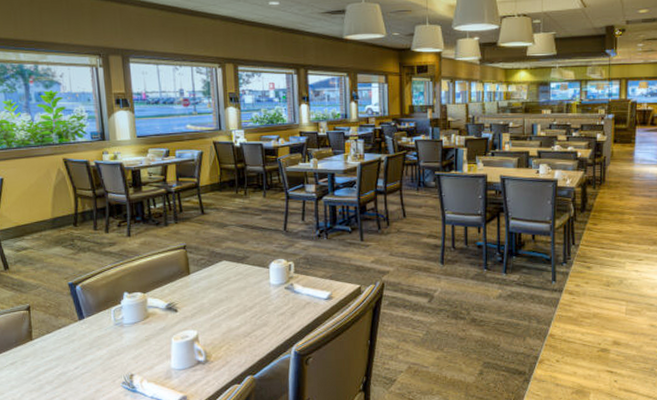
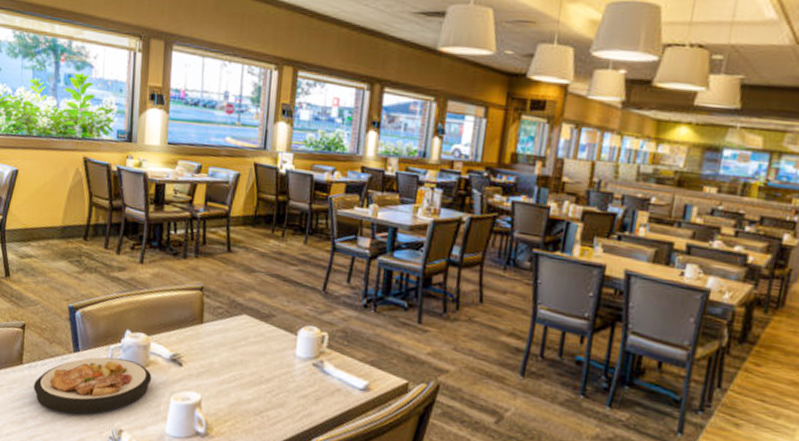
plate: none [45,317,153,373] -> present [33,357,152,415]

